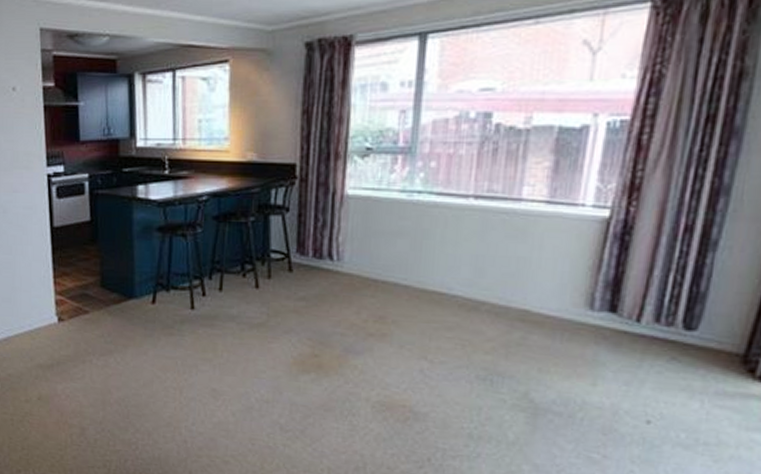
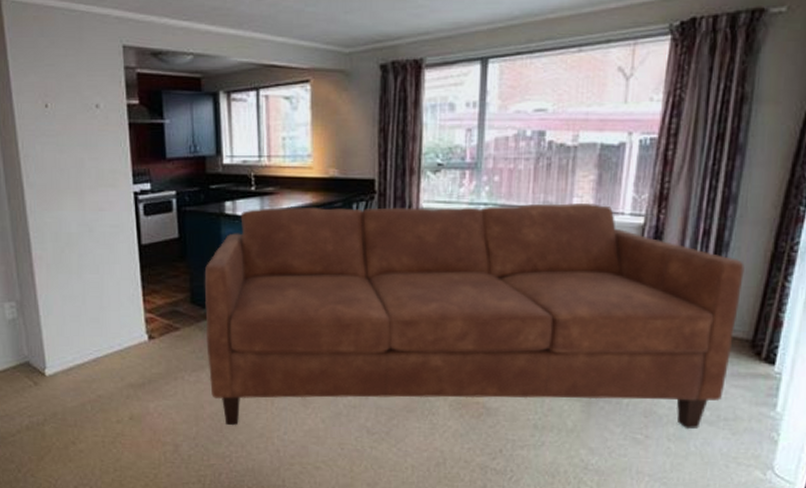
sofa: none [114,191,737,452] -> present [204,202,744,430]

